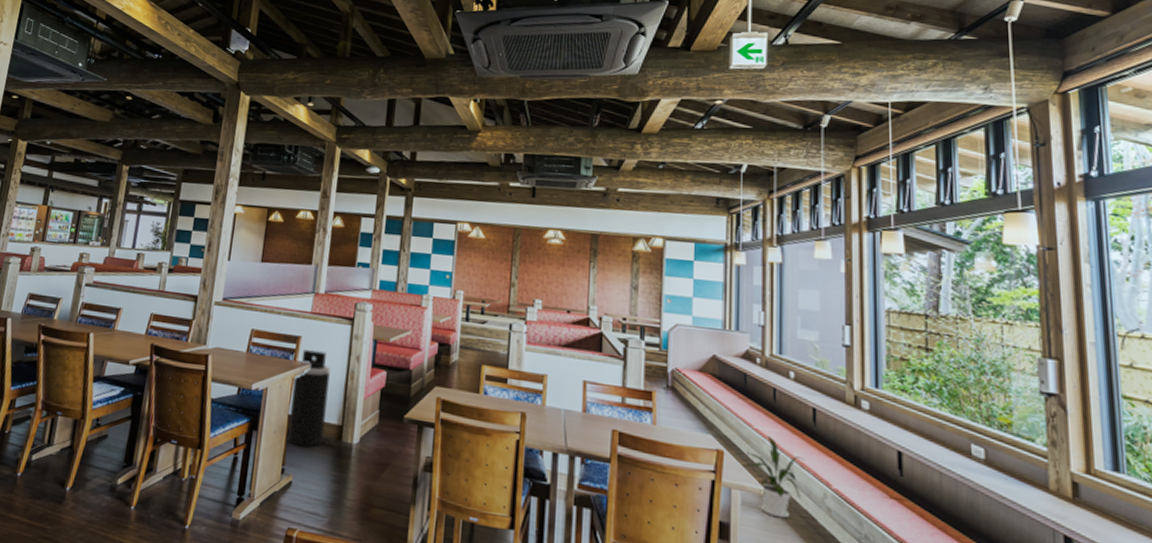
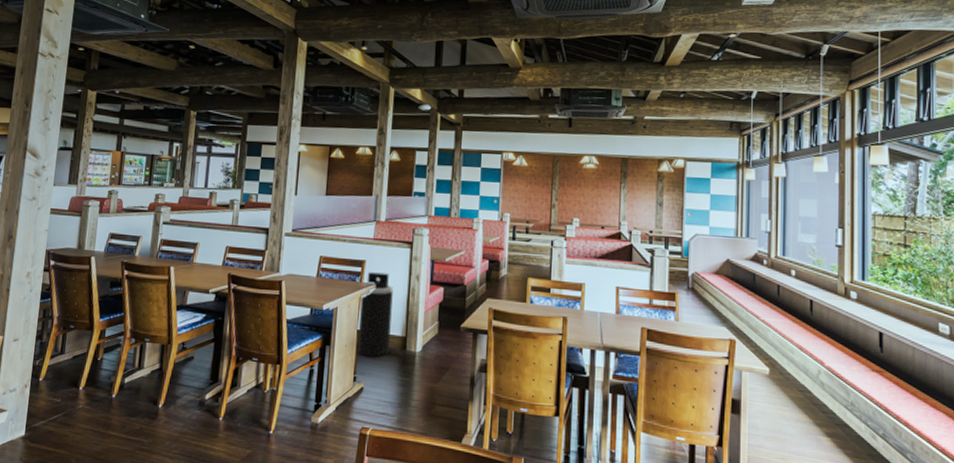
house plant: present [742,436,804,519] -> none [751,326,802,393]

